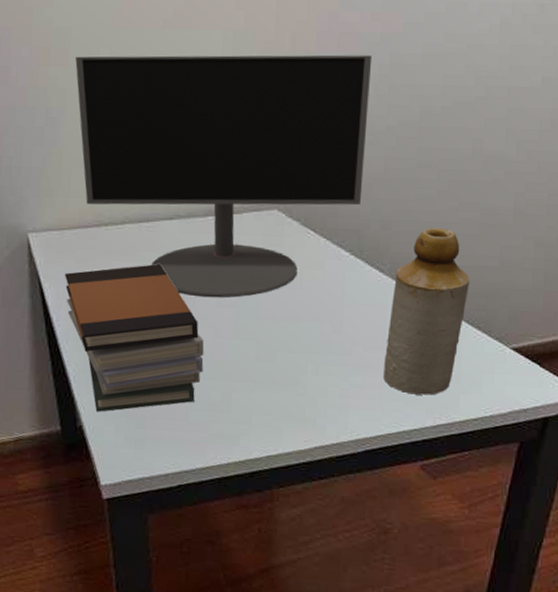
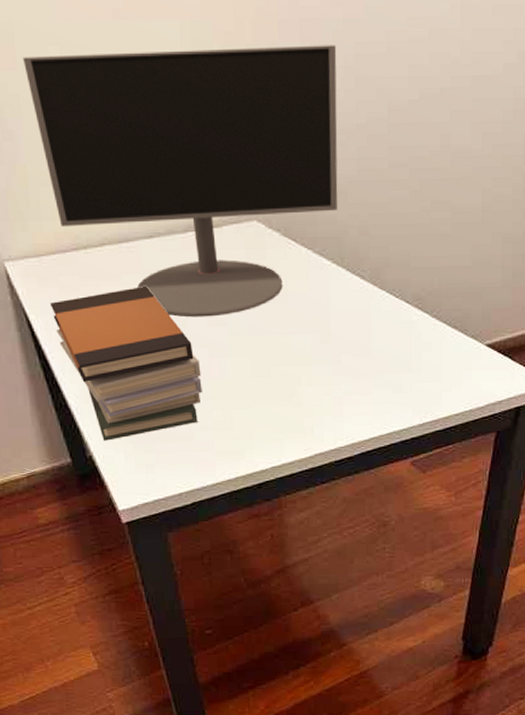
bottle: present [383,228,470,396] -> none [372,230,445,397]

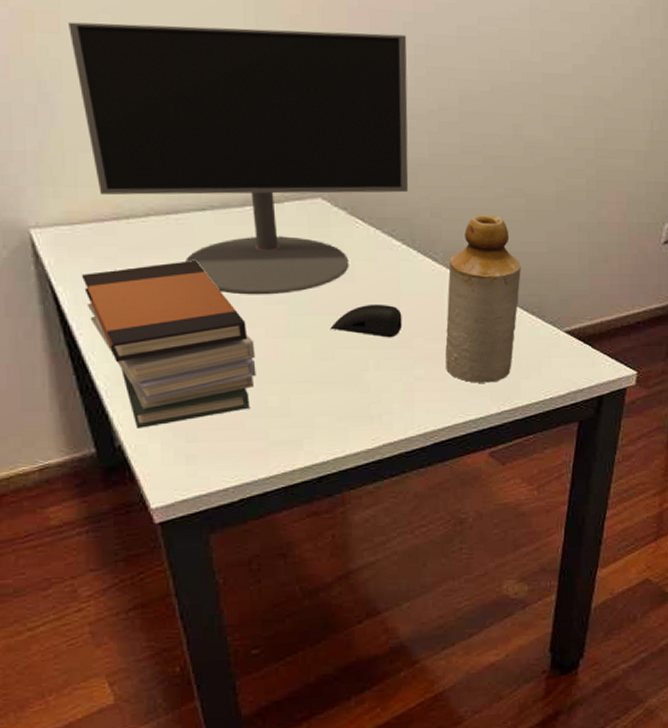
computer mouse: none [266,322,332,355] -> present [330,304,403,338]
bottle: none [372,230,445,397] -> present [445,215,521,383]

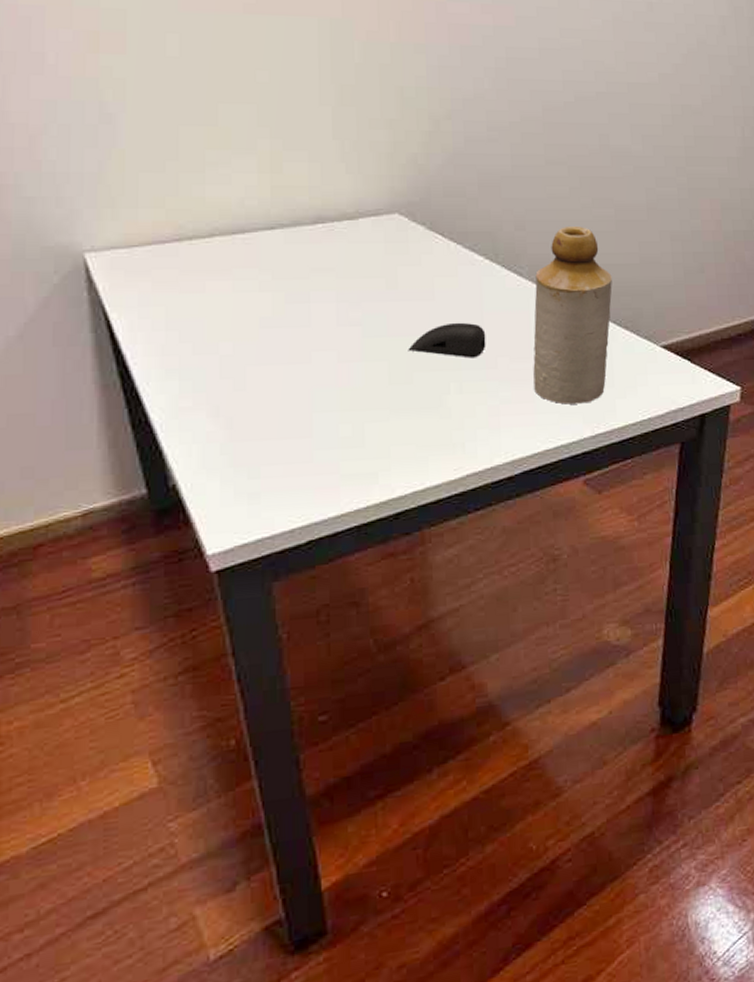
computer monitor: present [68,22,409,295] -> none [135,42,491,317]
book stack: present [81,260,256,429] -> none [138,282,327,465]

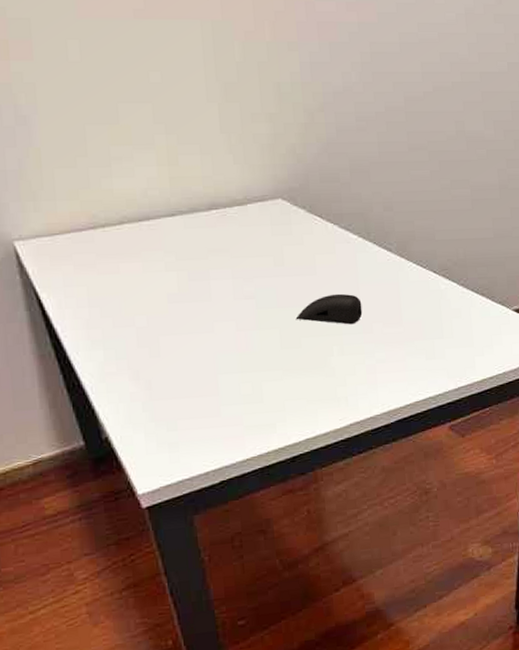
bottle: present [533,227,612,405] -> none [403,206,470,363]

